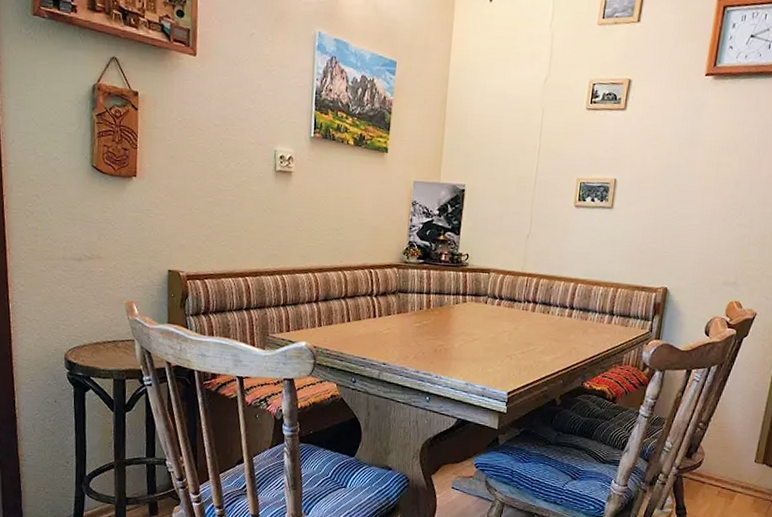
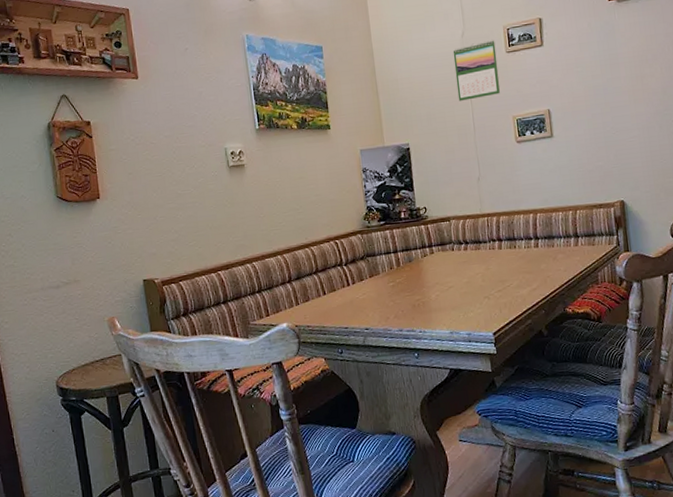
calendar: none [525,92,578,152] -> present [453,40,501,101]

